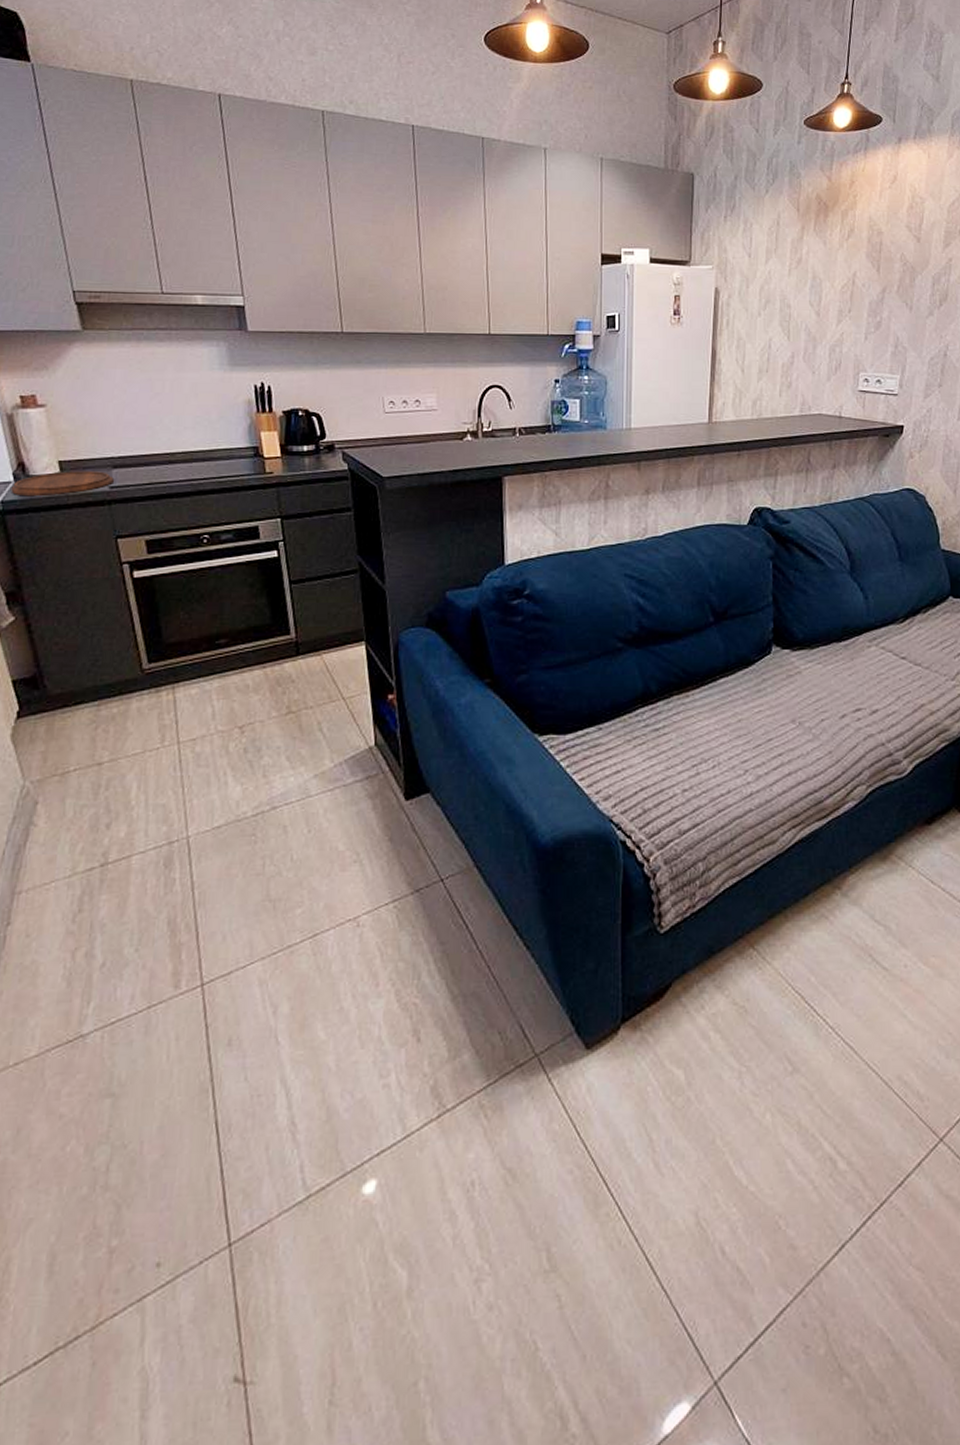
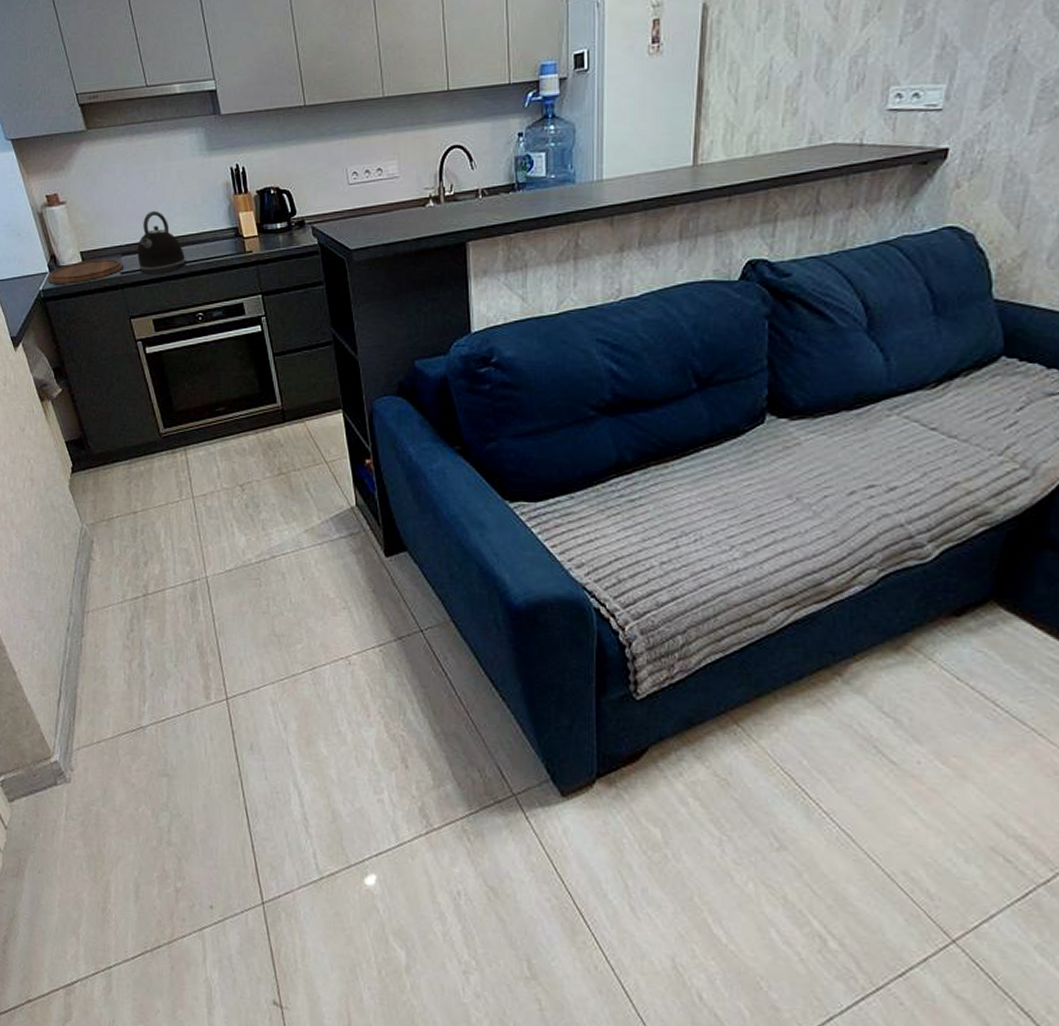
kettle: none [133,422,195,491] -> present [137,210,187,275]

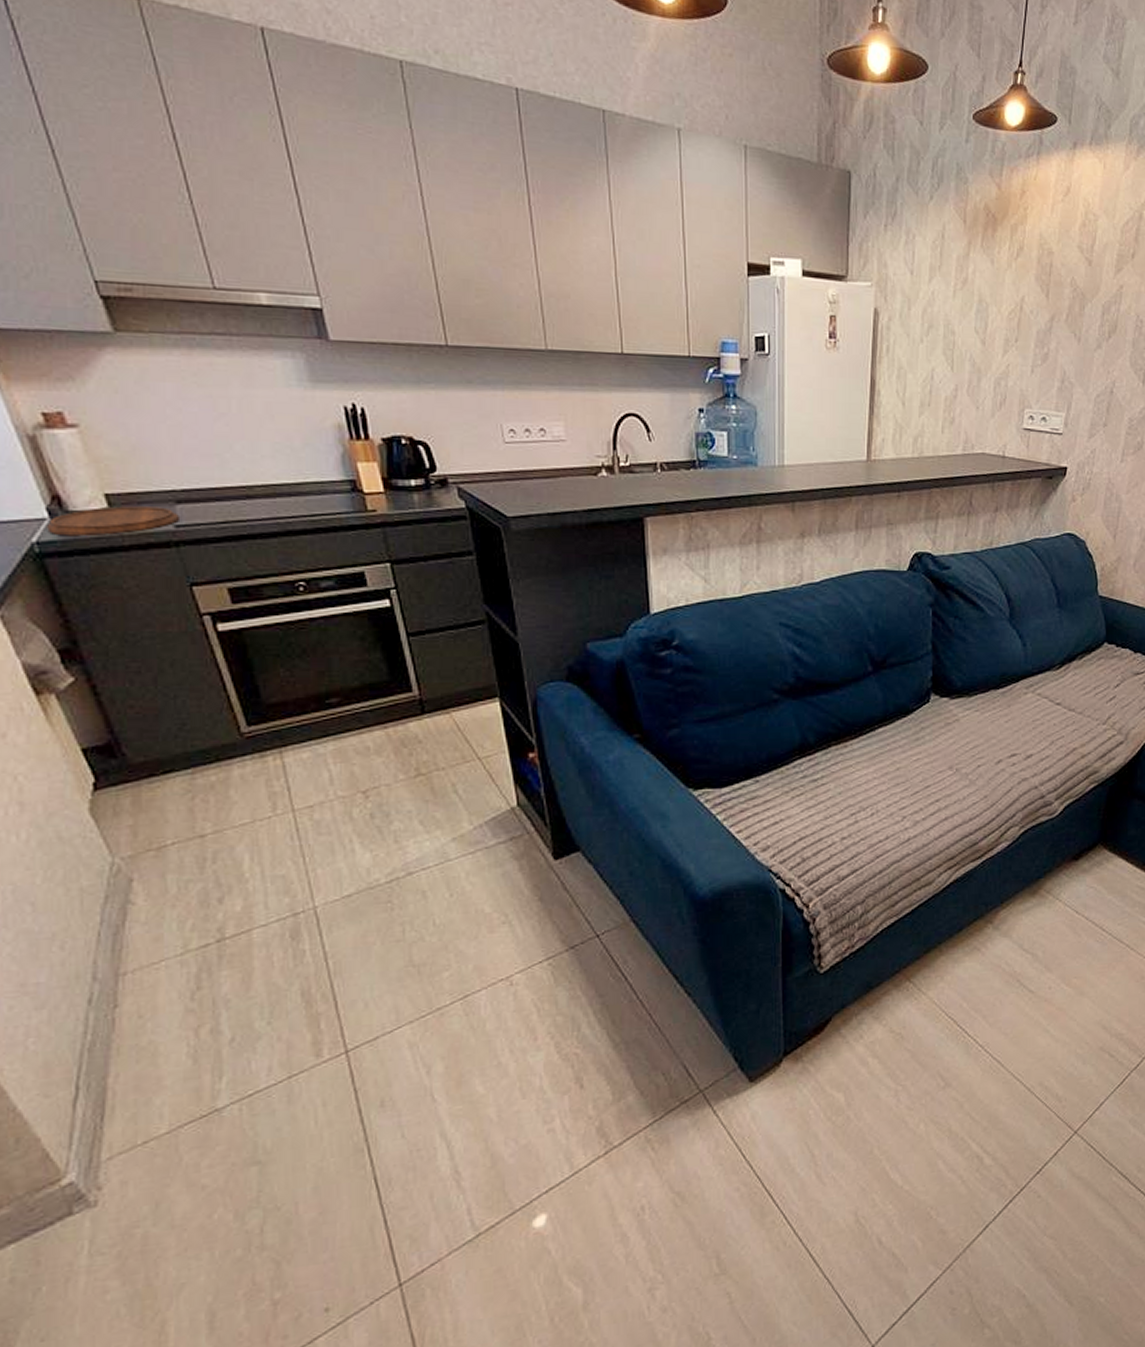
kettle: present [137,210,187,275] -> none [202,449,281,531]

